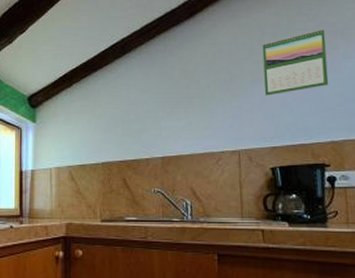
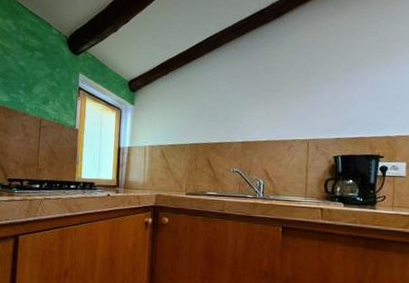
calendar: present [262,29,329,96] -> none [336,36,393,93]

